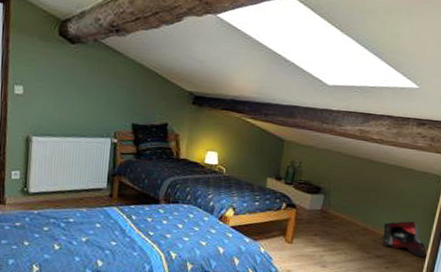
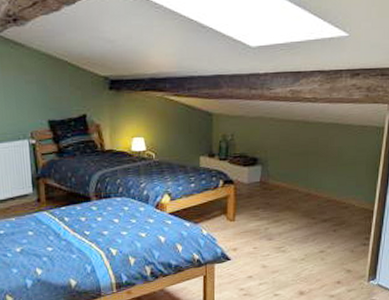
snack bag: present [382,221,426,257] -> none [327,179,373,215]

